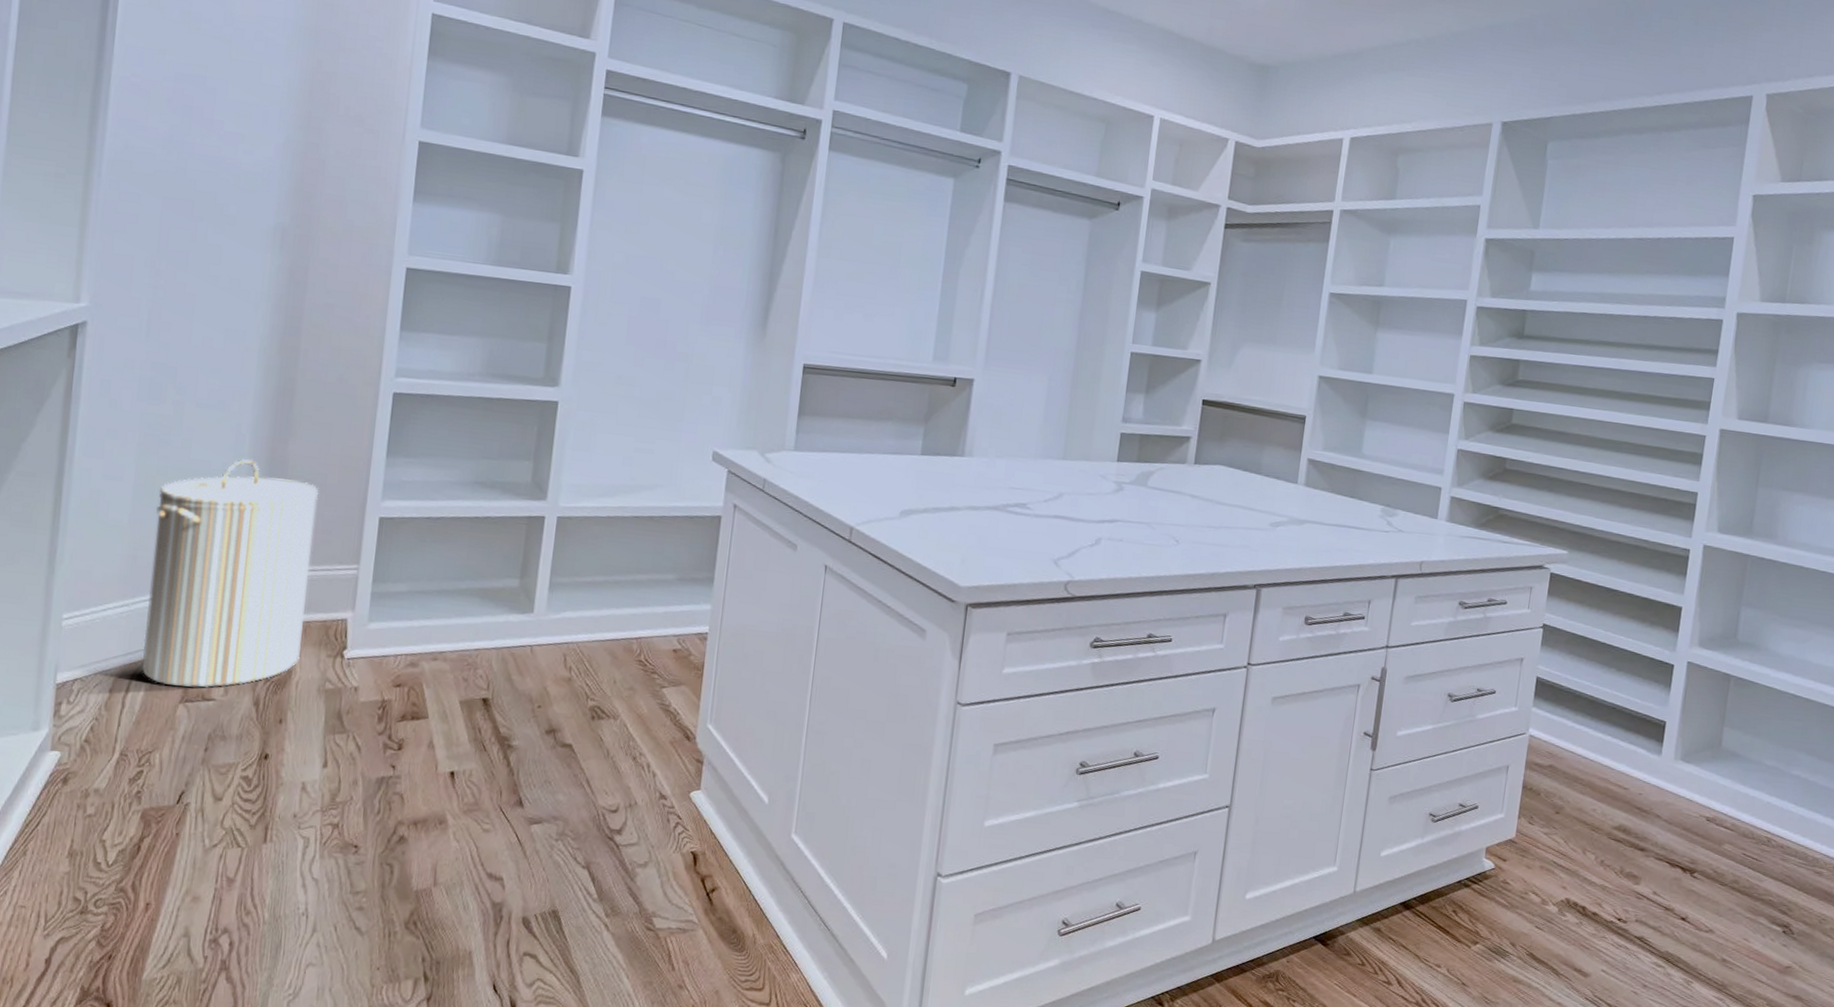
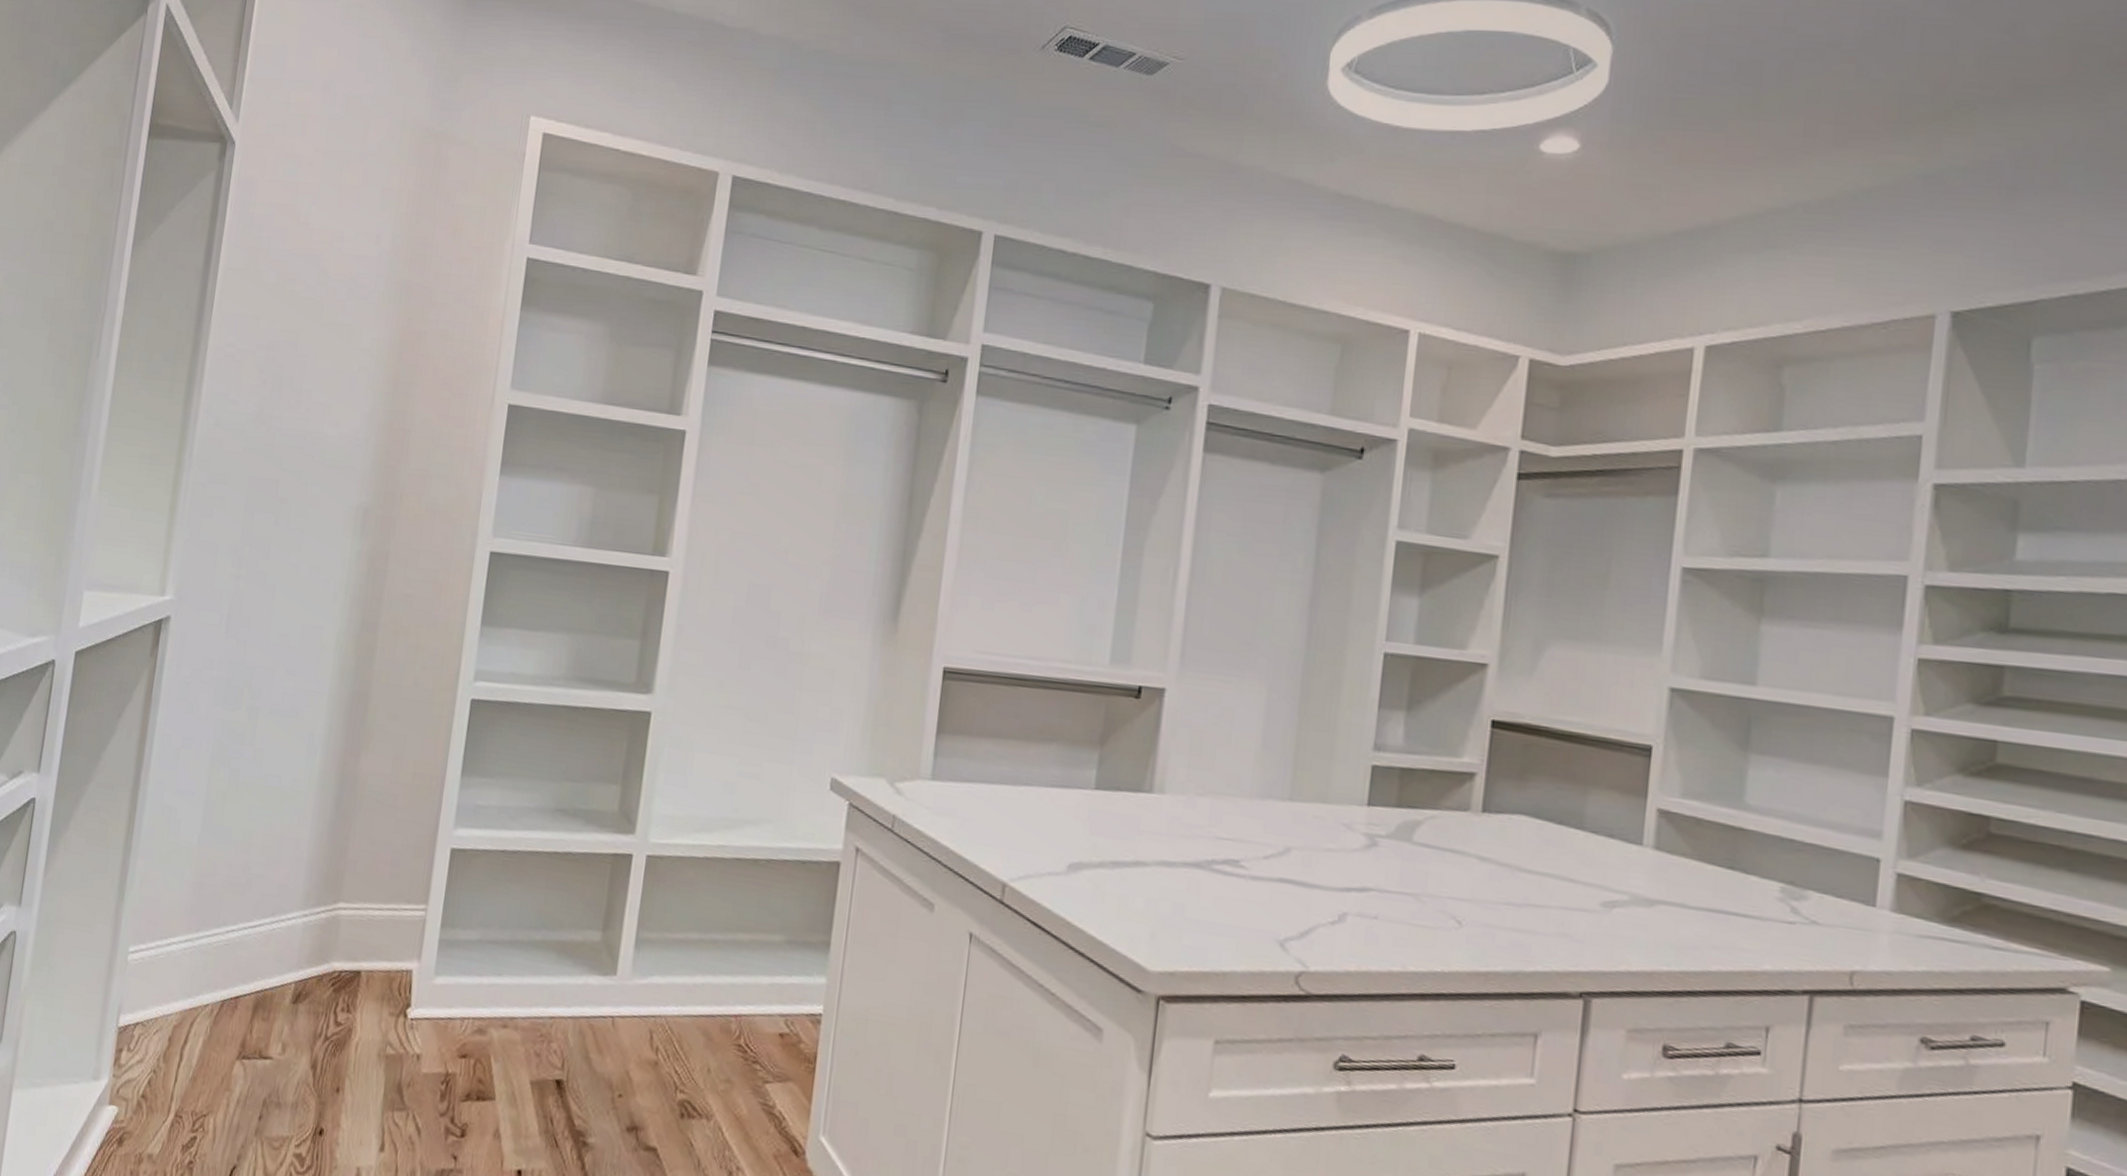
laundry hamper: present [142,459,319,688] -> none [202,774,389,1044]

